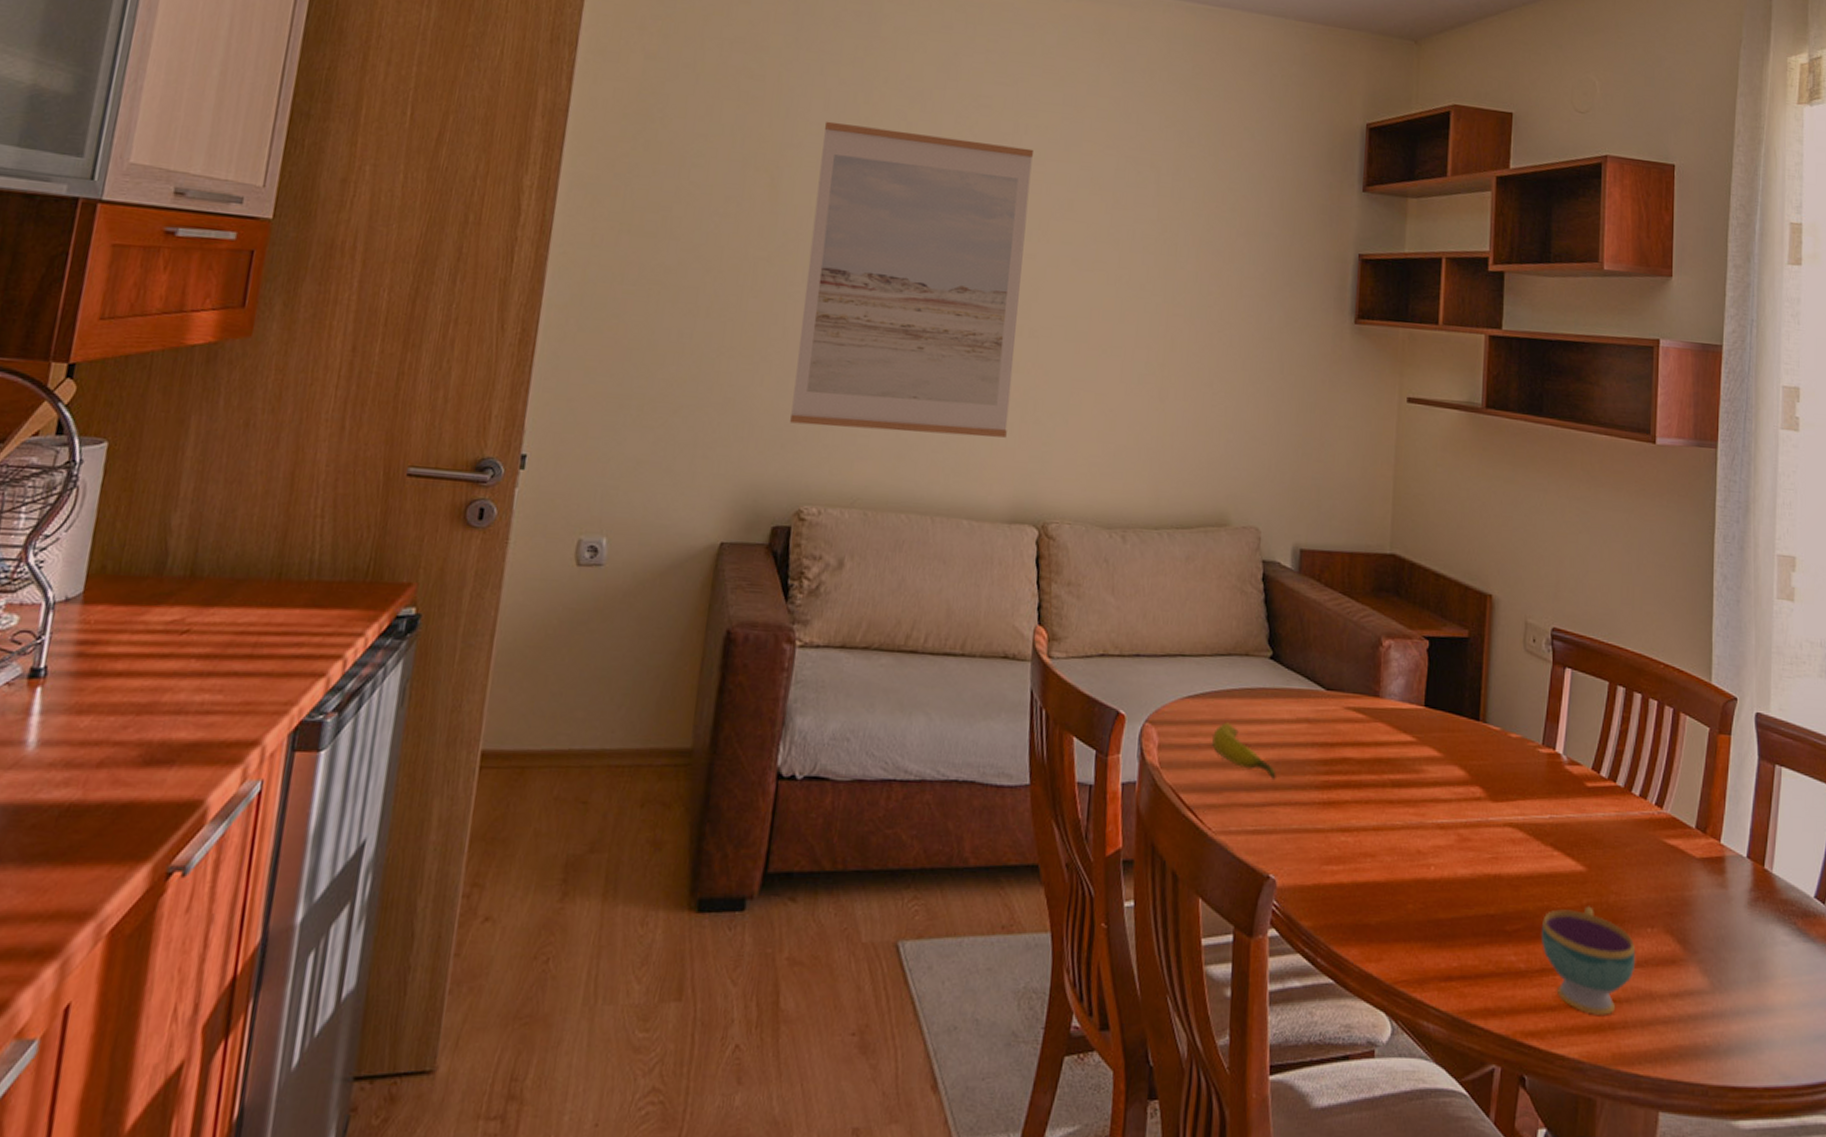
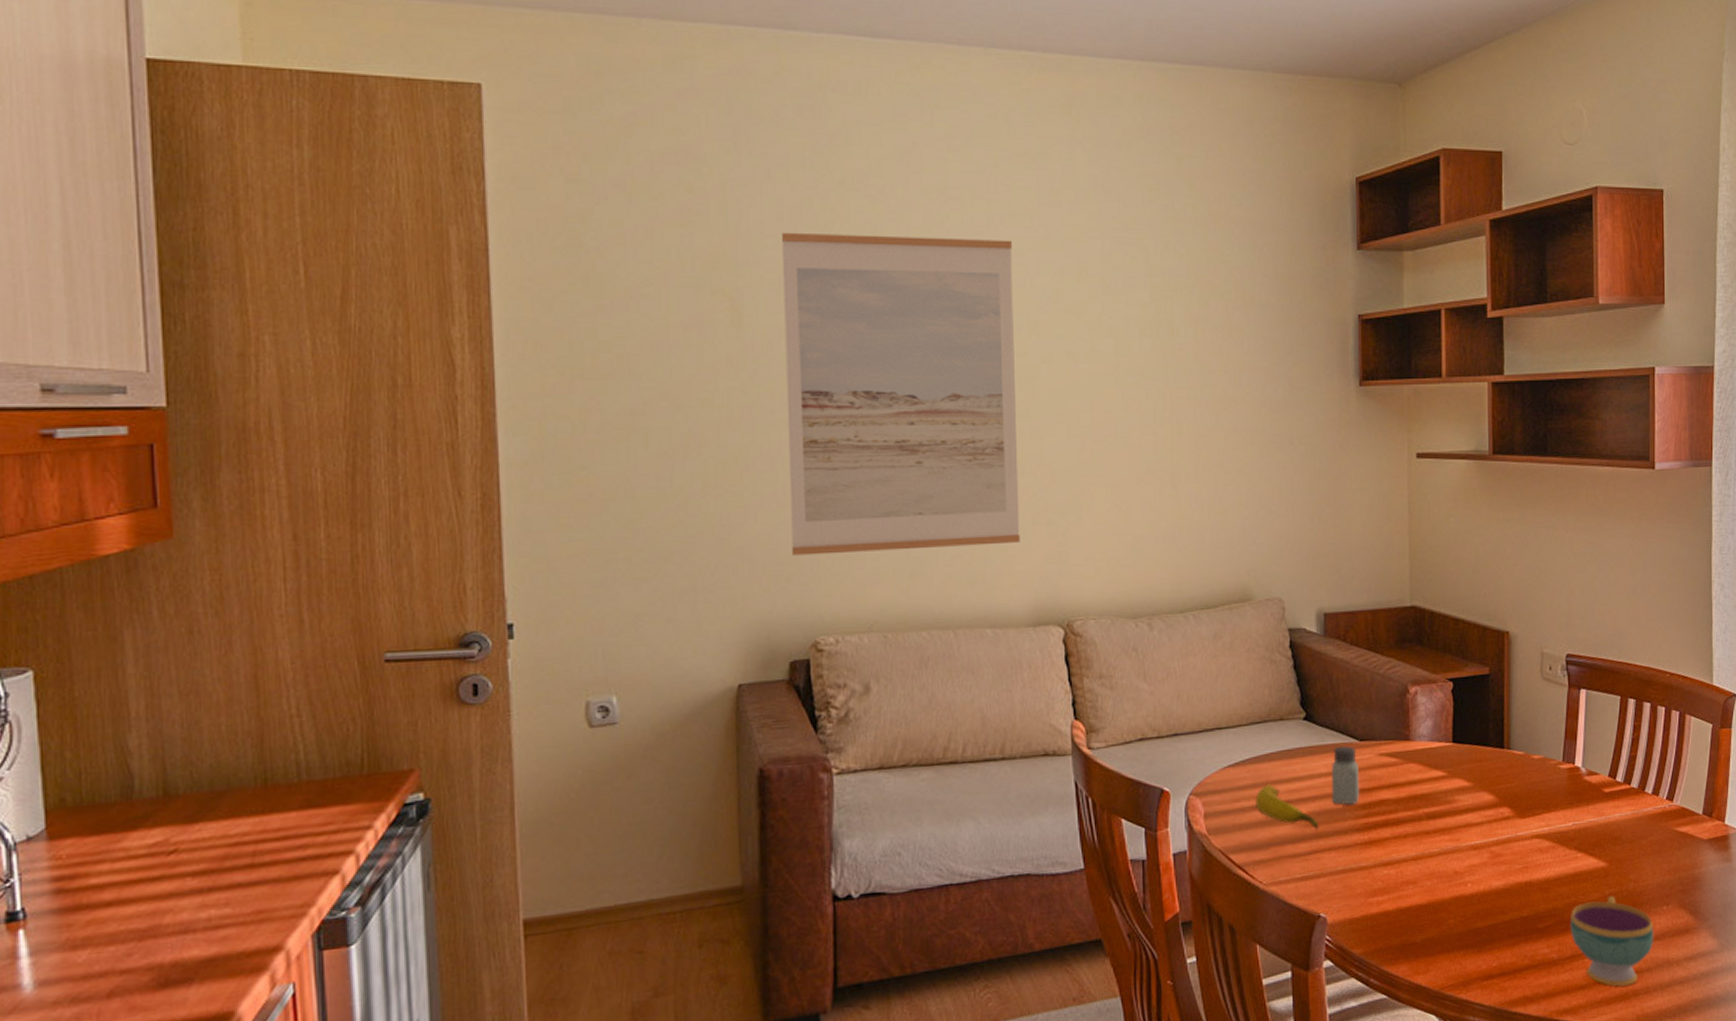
saltshaker: none [1291,692,1323,759] -> present [1331,745,1359,805]

